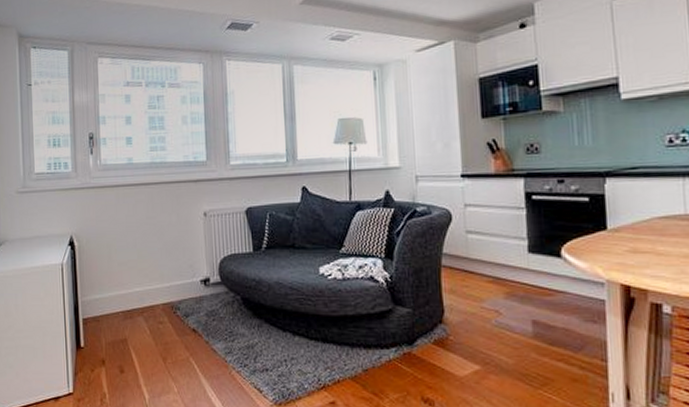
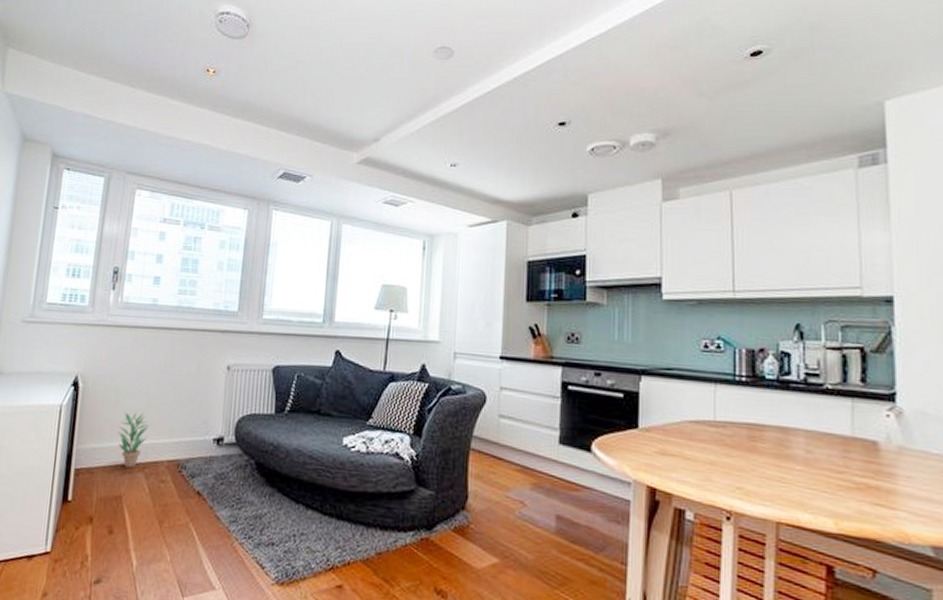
potted plant: none [114,264,142,313] -> present [117,412,150,468]

